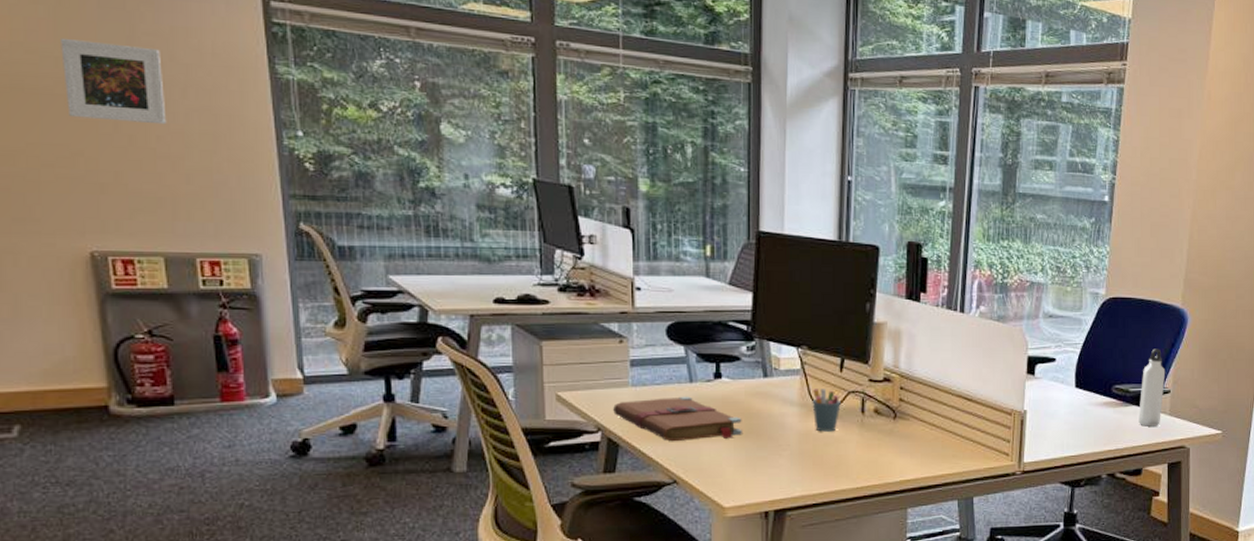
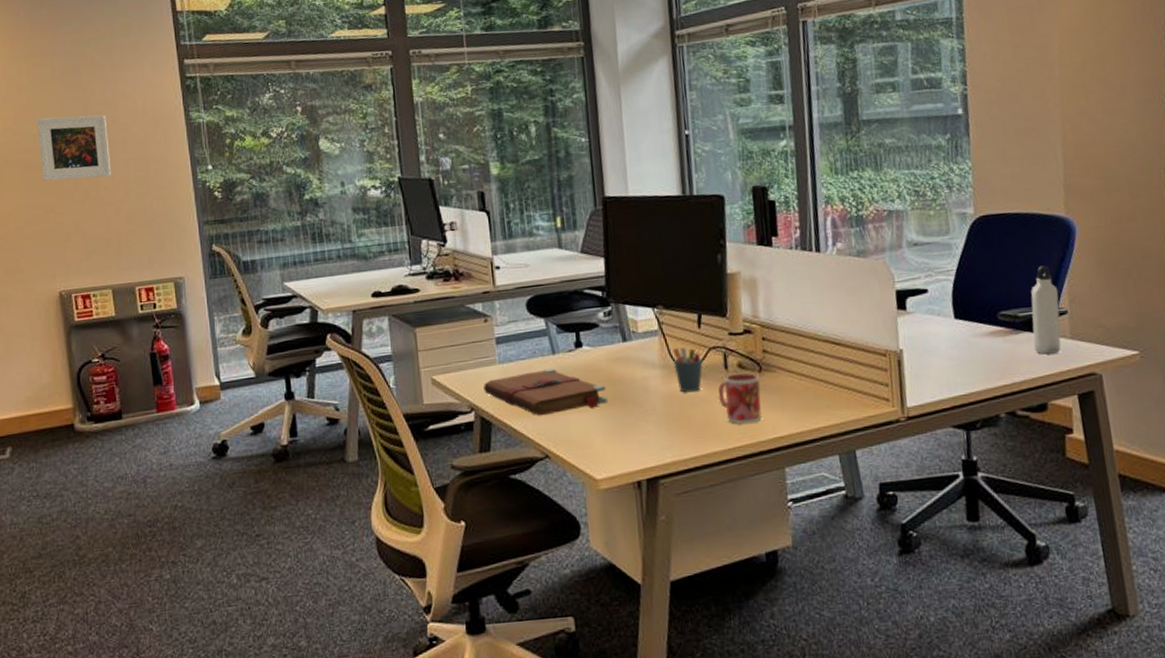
mug: none [852,418,894,466] -> present [718,373,762,424]

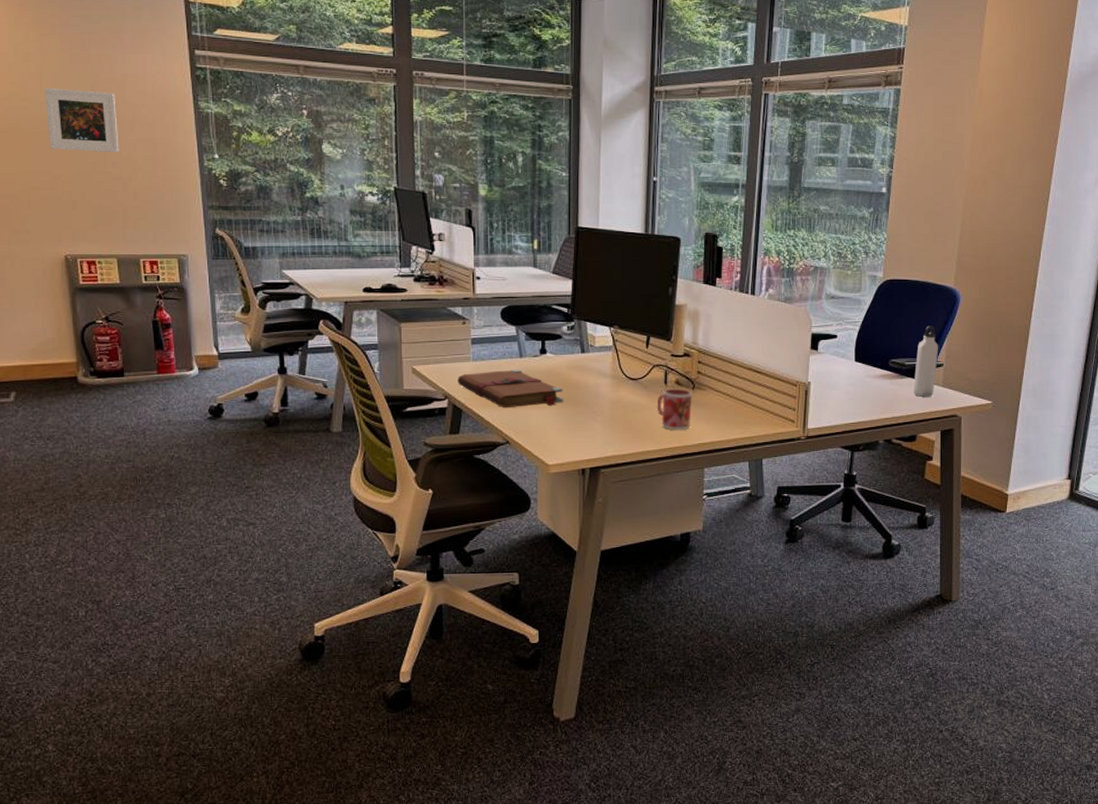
pen holder: present [673,347,703,393] -> none [622,363,647,400]

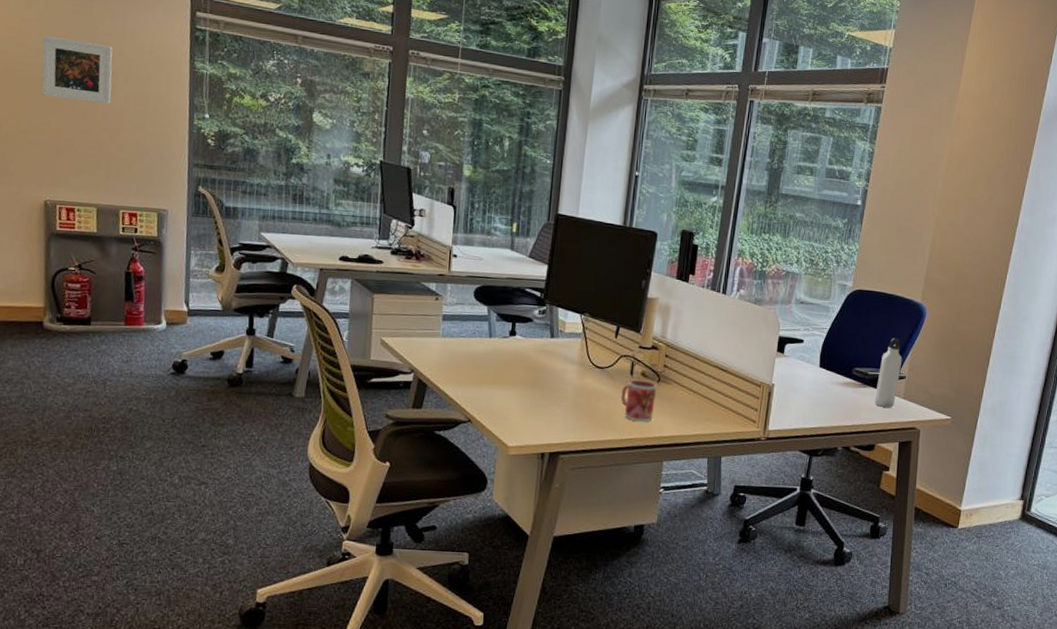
book: present [458,369,563,408] -> none [425,348,530,388]

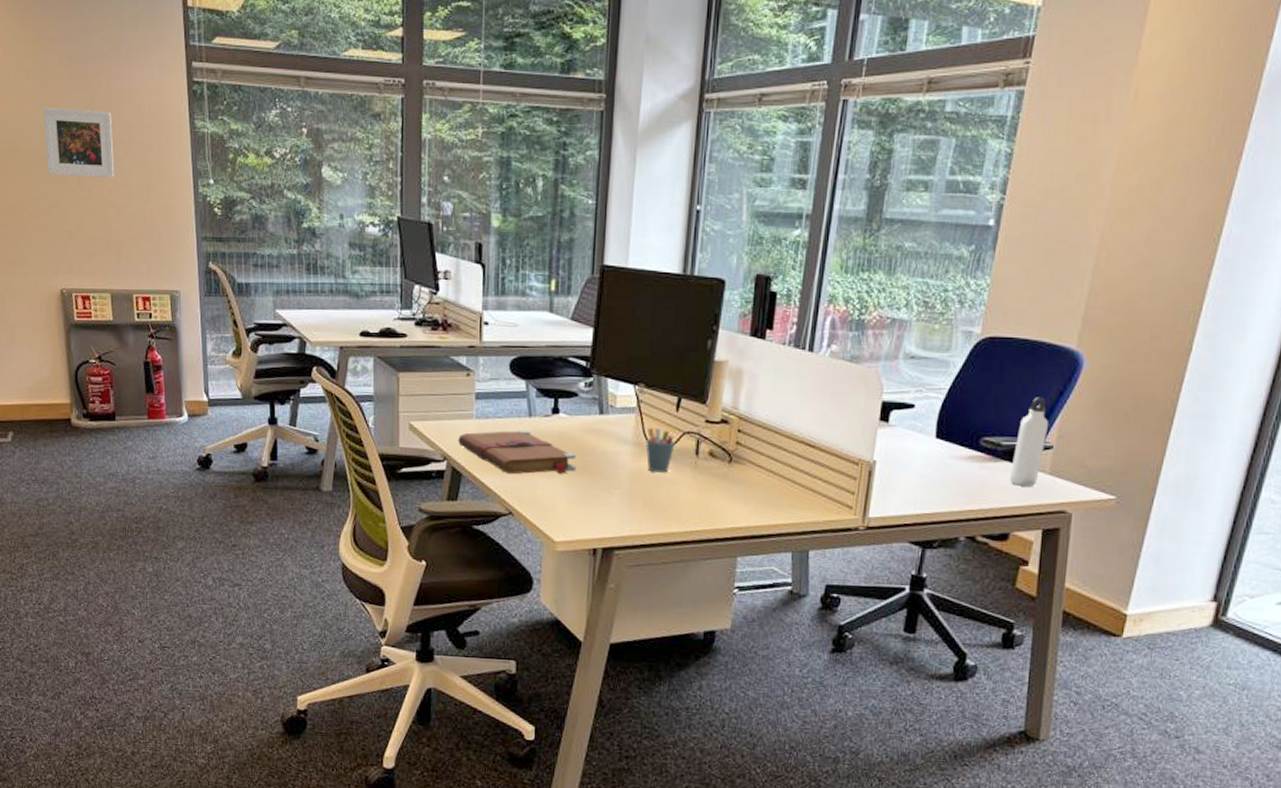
book: none [425,348,530,388] -> present [458,430,576,474]
pen holder: none [589,351,614,389] -> present [646,428,675,473]
mug: present [620,379,657,422] -> none [684,460,729,511]

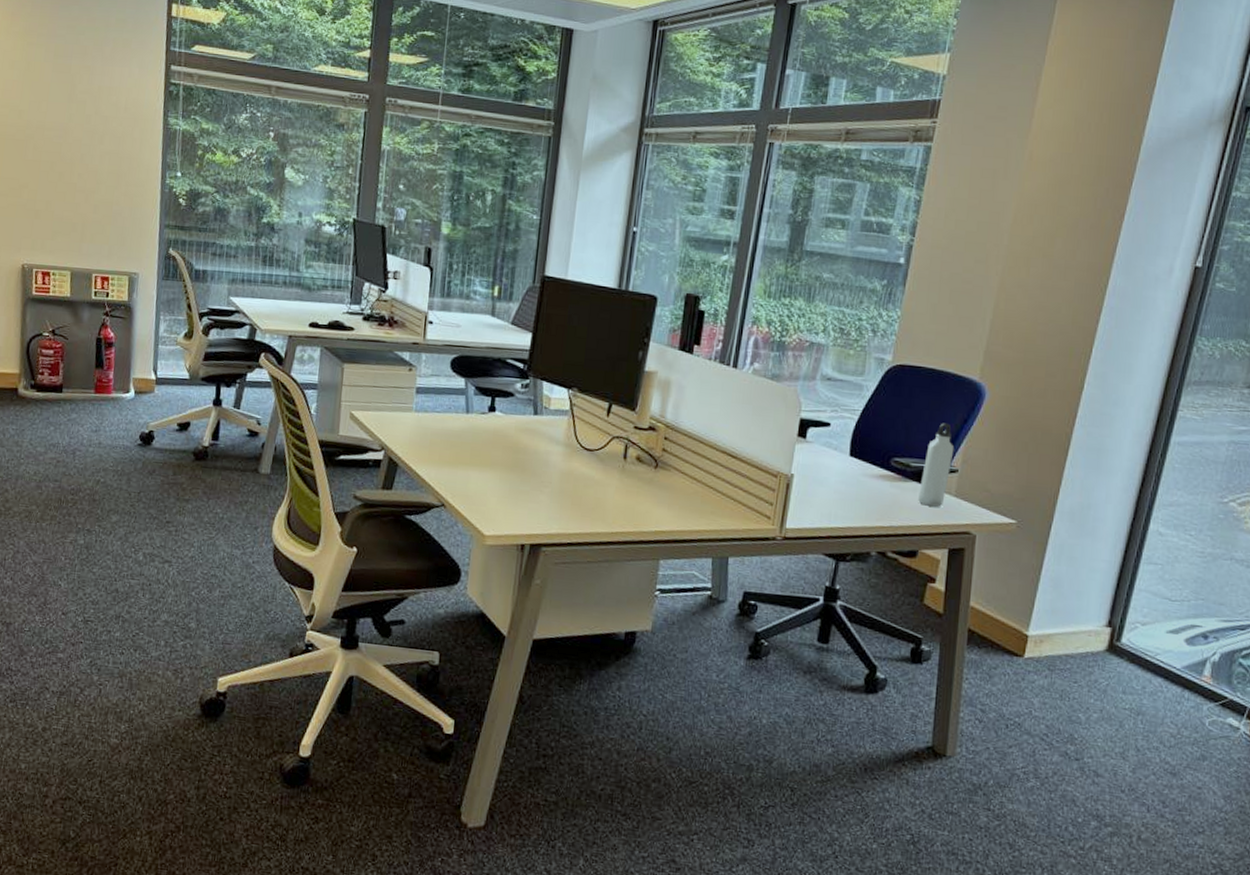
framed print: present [43,107,115,178] -> none [22,95,90,165]
book: present [458,430,576,474] -> none [397,425,510,470]
pen holder: present [646,428,675,473] -> none [576,430,605,474]

